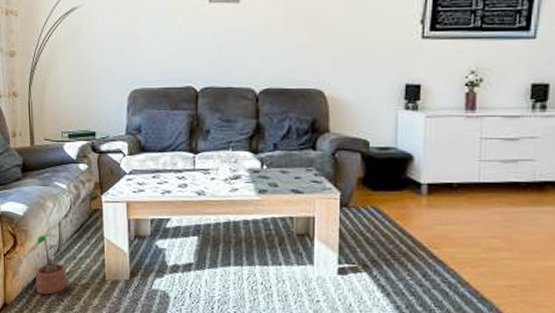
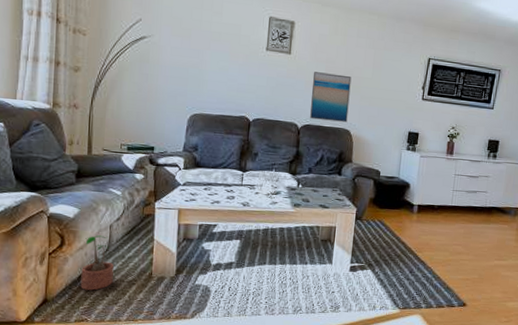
wall art: none [268,19,320,81] -> present [309,72,352,123]

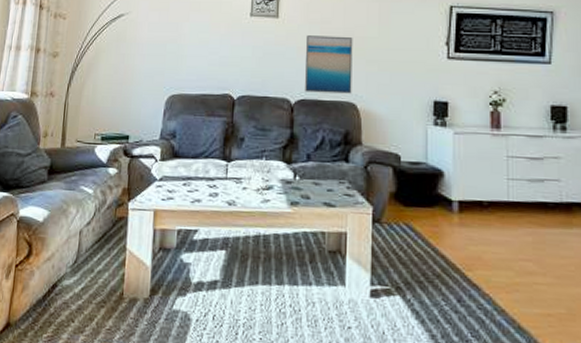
potted plant: present [80,235,114,291] -> none [45,243,82,314]

